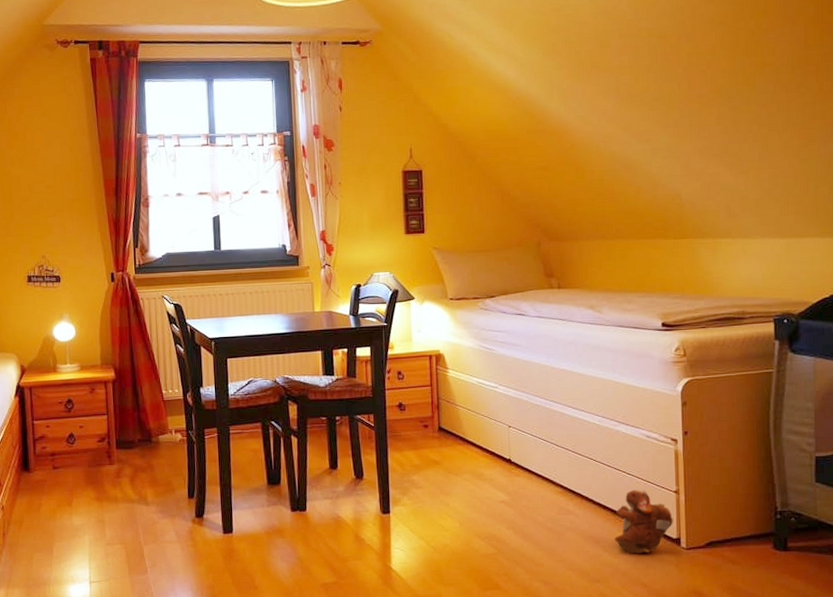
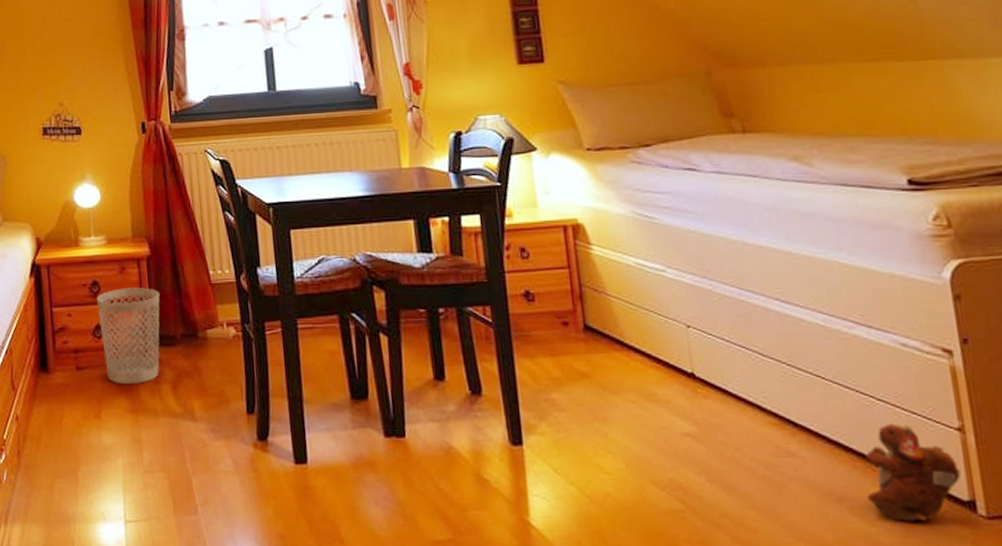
wastebasket: none [70,404,122,479] -> present [96,287,160,385]

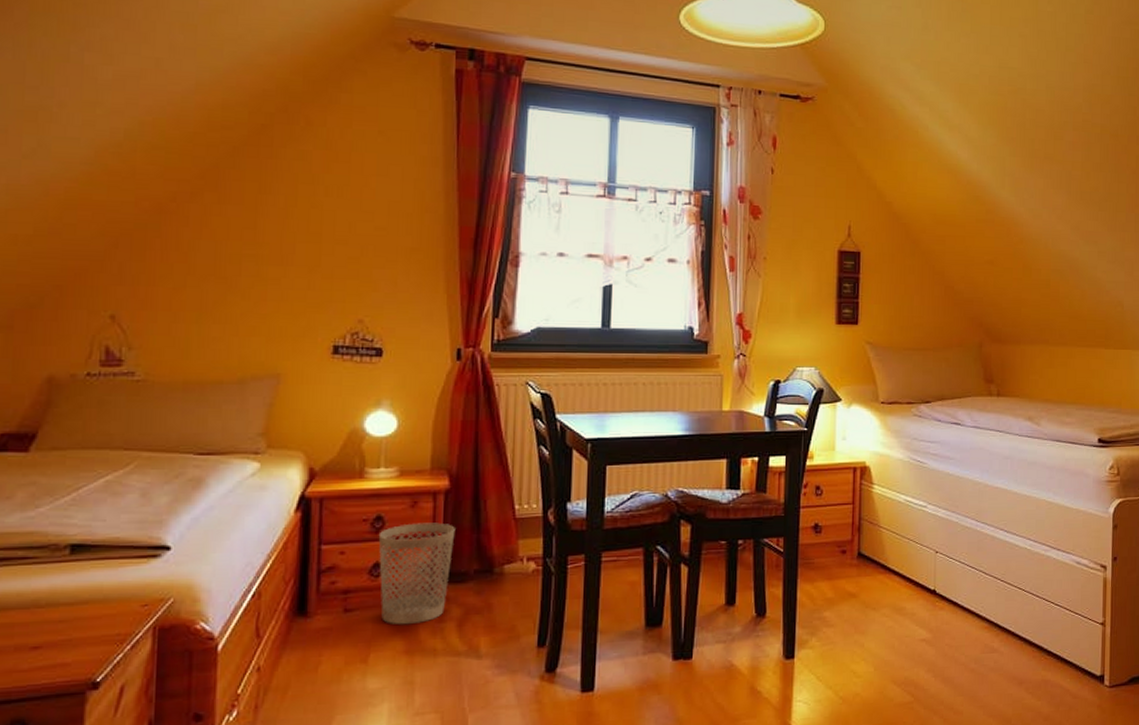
plush toy: present [865,423,961,522] -> none [1039,622,1098,695]

